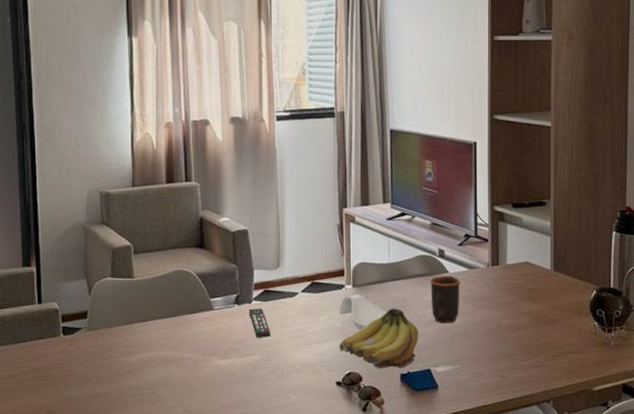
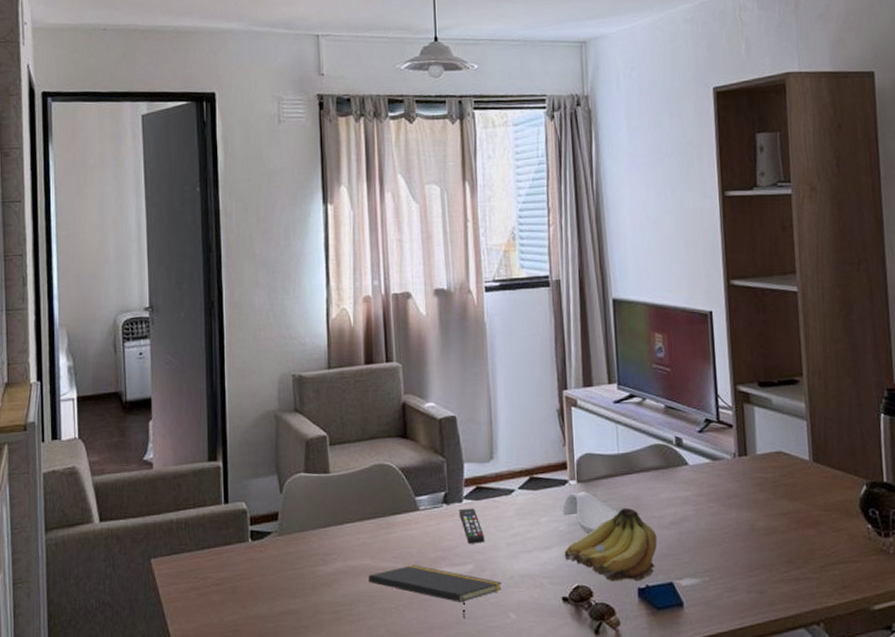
notepad: none [168,356,285,400] -> present [368,565,503,619]
mug: present [429,276,461,324] -> none [666,468,704,527]

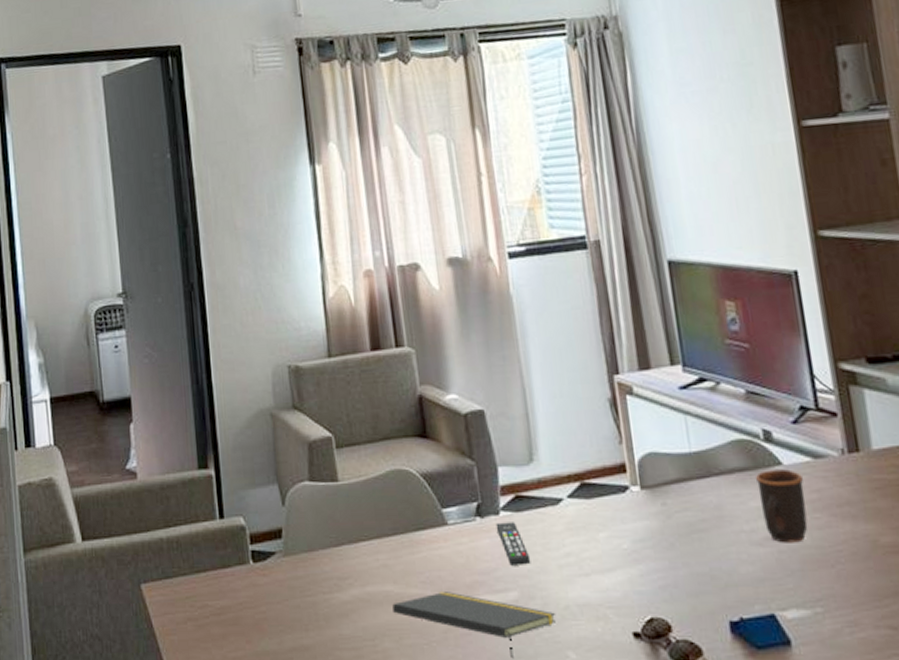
spoon rest: present [562,492,618,535] -> none [624,500,697,554]
fruit: present [564,507,658,582] -> none [630,519,751,614]
mug: none [666,468,704,527] -> present [755,469,808,543]

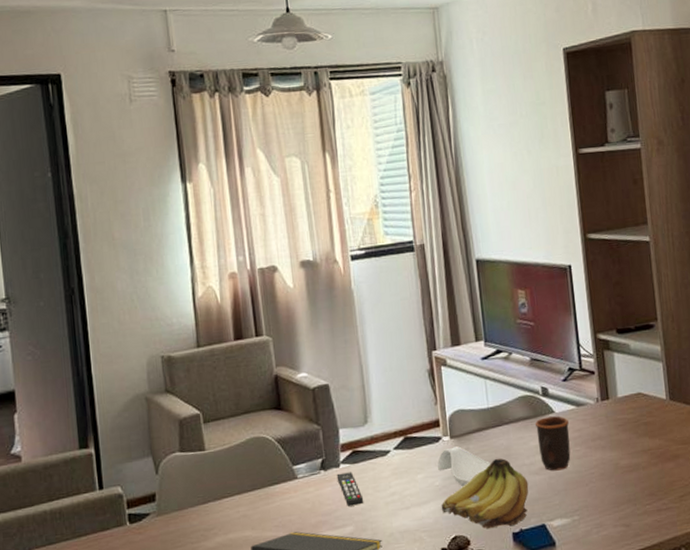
spoon rest: none [624,500,697,554] -> present [437,446,491,487]
fruit: none [630,519,751,614] -> present [441,458,529,529]

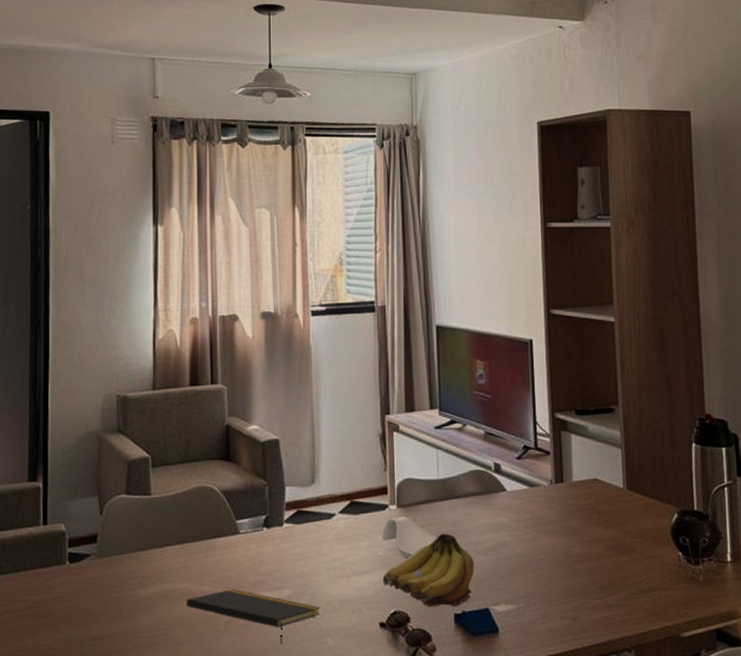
remote control: present [336,472,364,506] -> none [279,532,305,568]
mug: present [534,416,571,471] -> none [485,495,521,553]

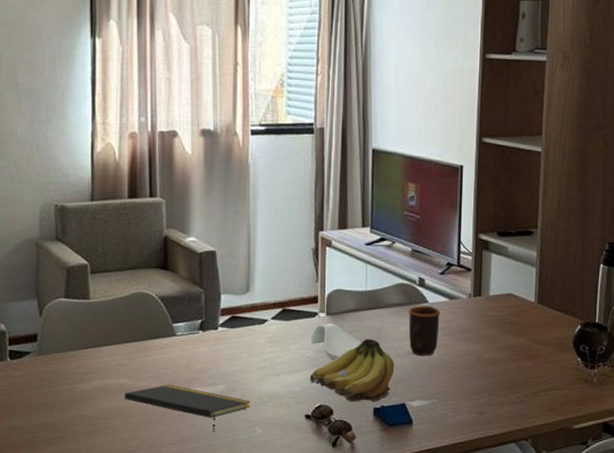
mug: none [485,495,521,553] -> present [408,306,441,356]

